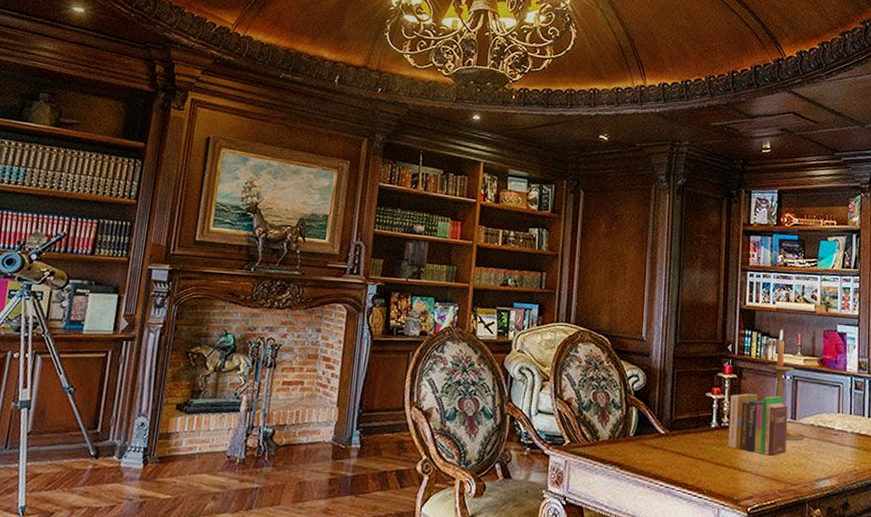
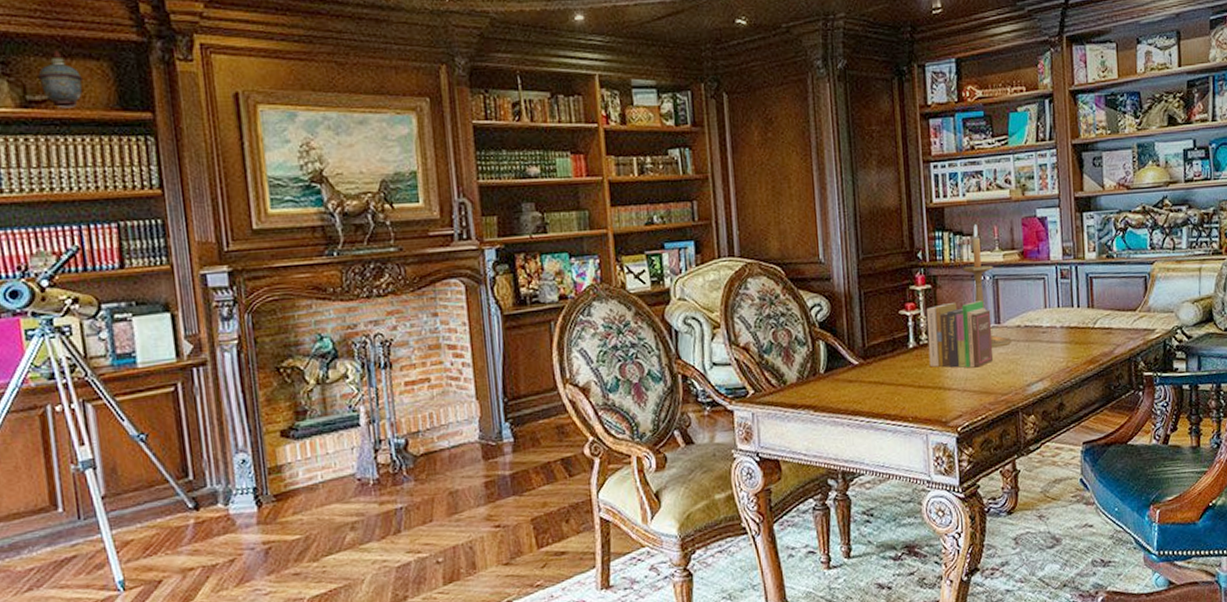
decorative jar: none [71,89,104,132] -> present [36,50,84,109]
books: present [404,239,429,268] -> none [520,185,552,220]

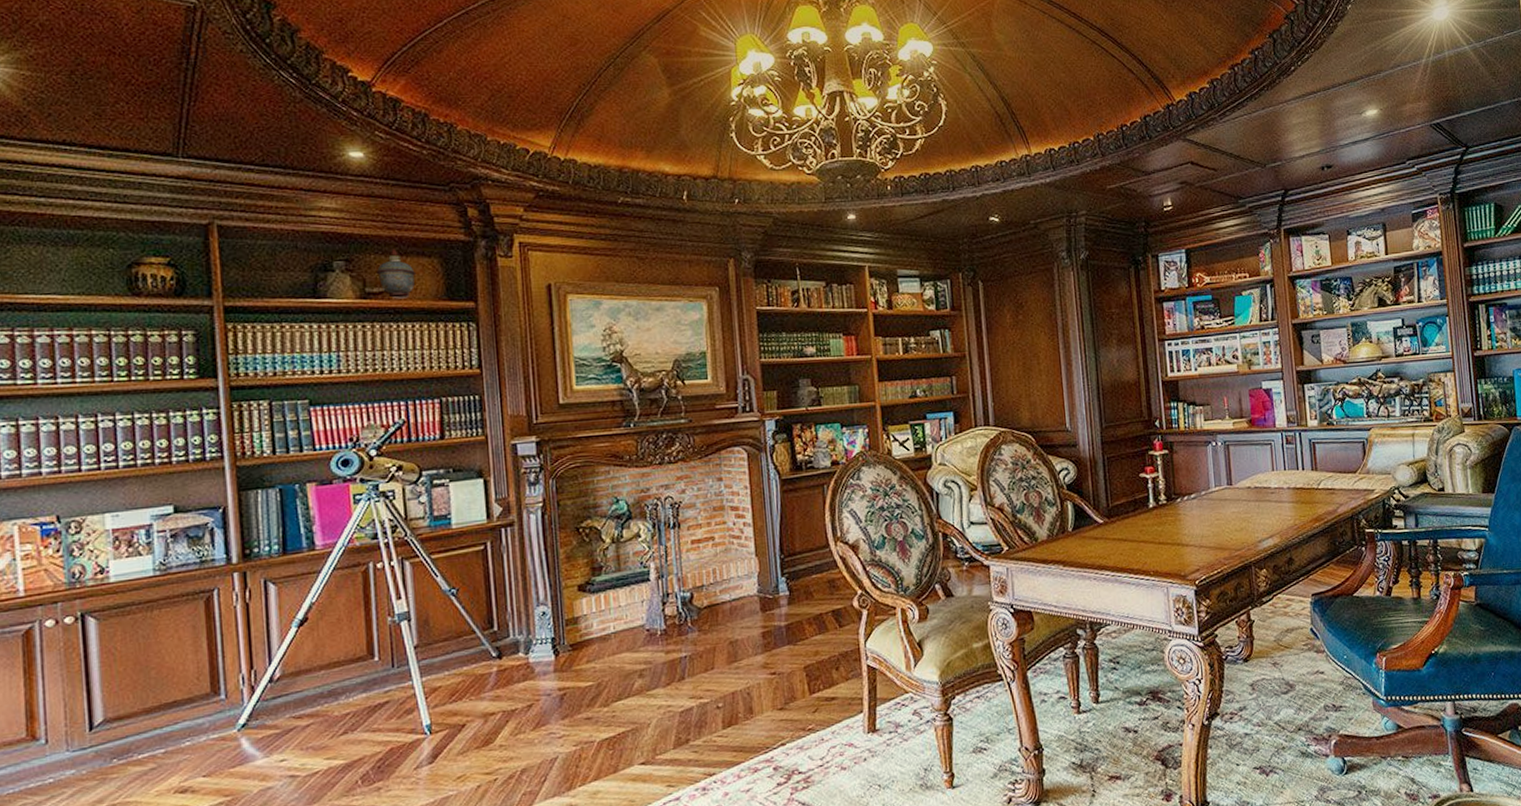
books: present [926,300,993,368] -> none [1164,464,1226,526]
candlestick: present [962,224,1011,348] -> none [1195,395,1243,508]

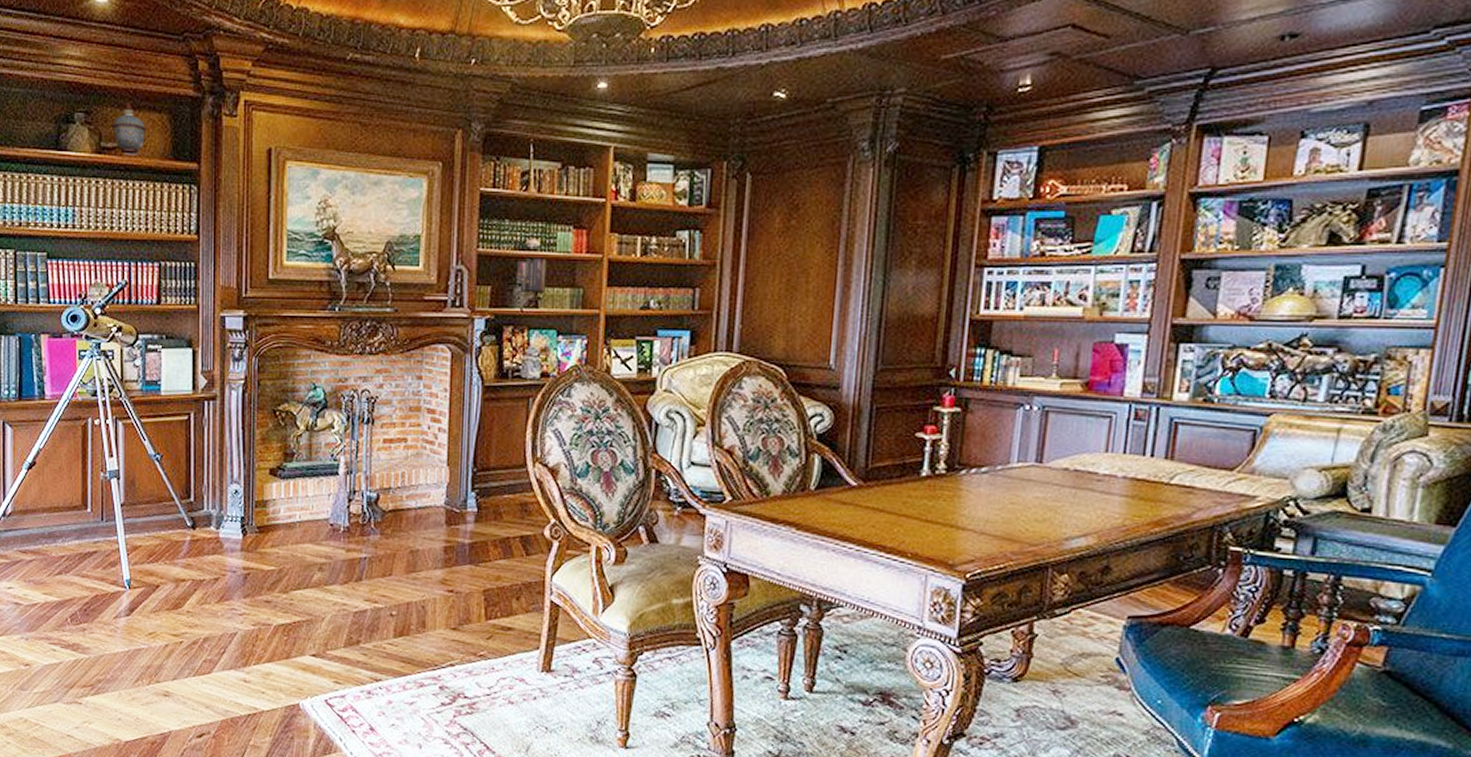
books: none [798,363,826,394] -> present [517,257,547,293]

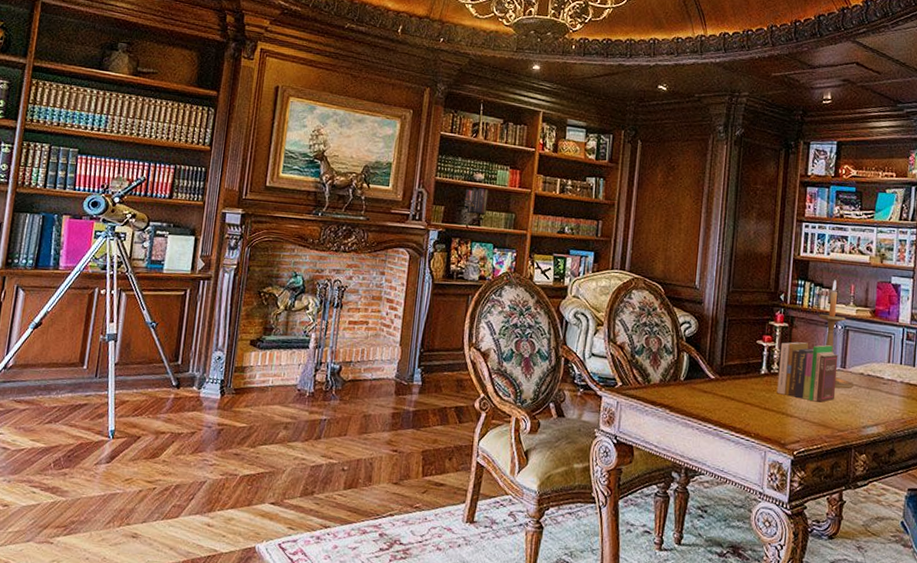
decorative jar: present [111,102,147,156] -> none [148,39,178,81]
books: none [943,430,1033,510] -> present [776,341,838,403]
candlestick: none [1003,344,1053,491] -> present [817,280,853,389]

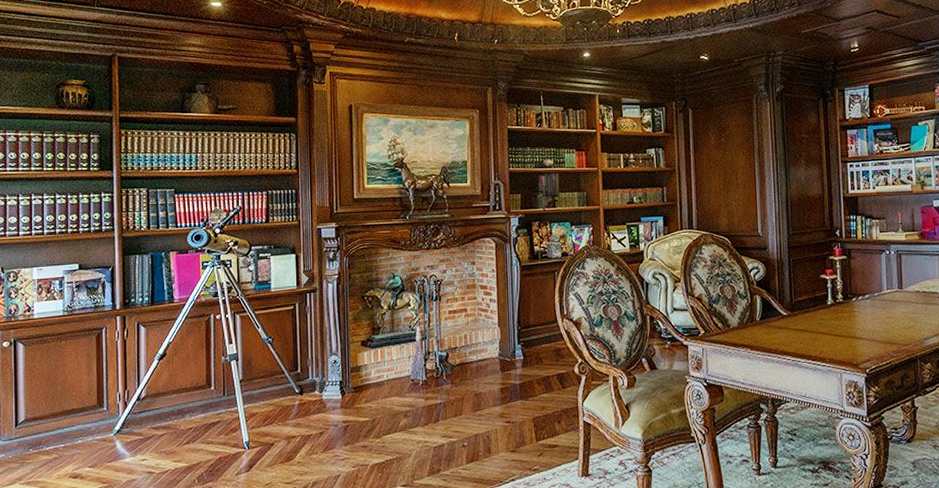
books: present [776,341,838,403] -> none [842,270,896,323]
candlestick: present [817,280,853,389] -> none [871,211,911,308]

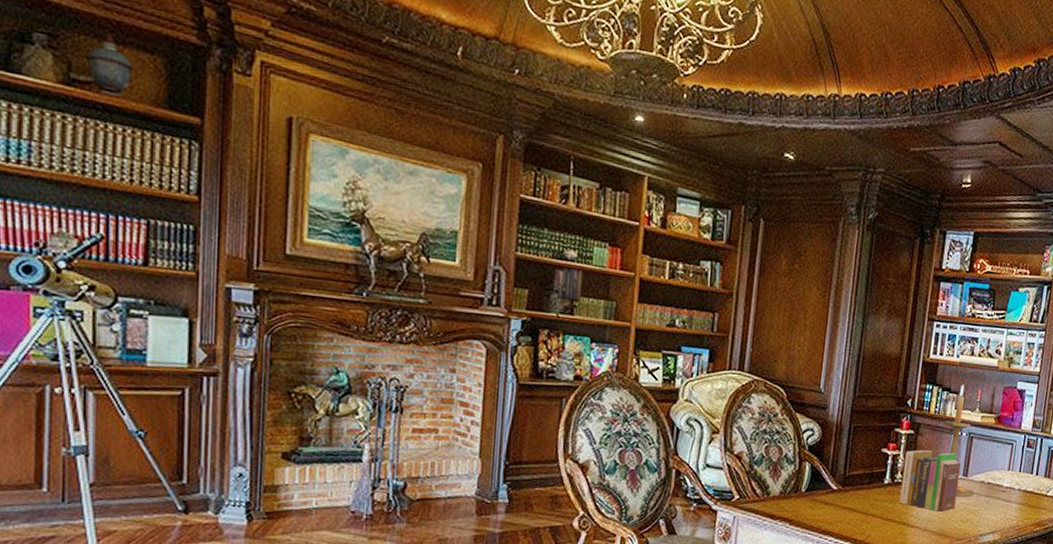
decorative jar: none [225,76,255,114] -> present [84,34,135,96]
books: none [842,270,896,323] -> present [899,449,962,512]
candlestick: none [871,211,911,308] -> present [943,385,974,498]

